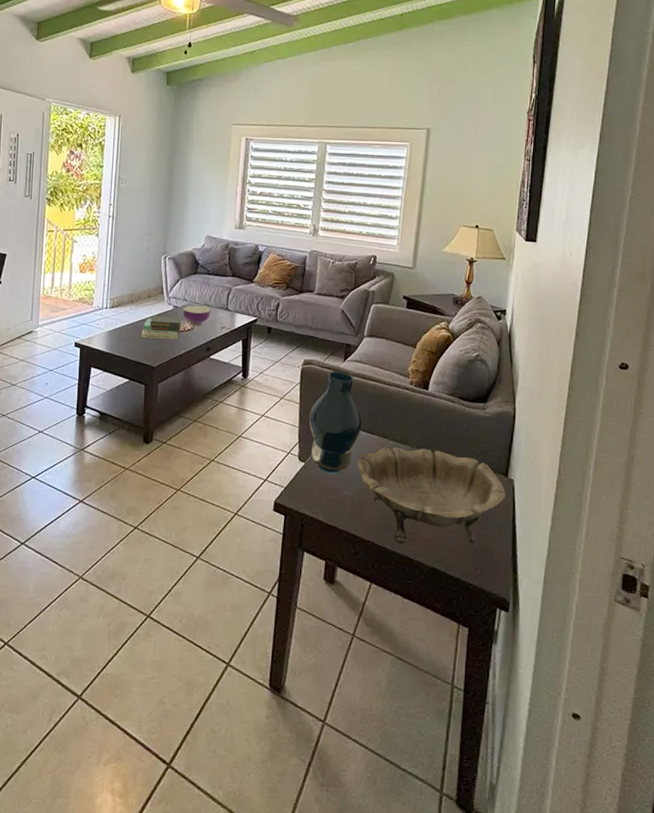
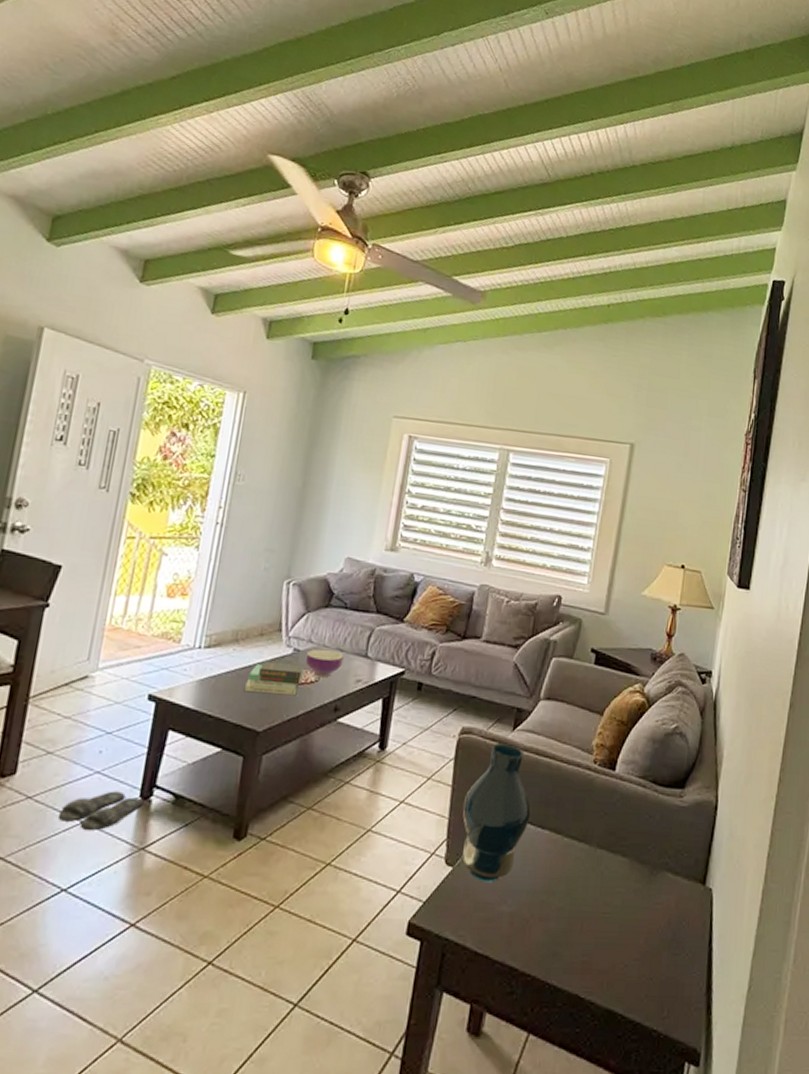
slippers: none [25,410,78,437] -> present [59,791,143,830]
decorative bowl: present [355,446,506,547] -> none [519,845,702,979]

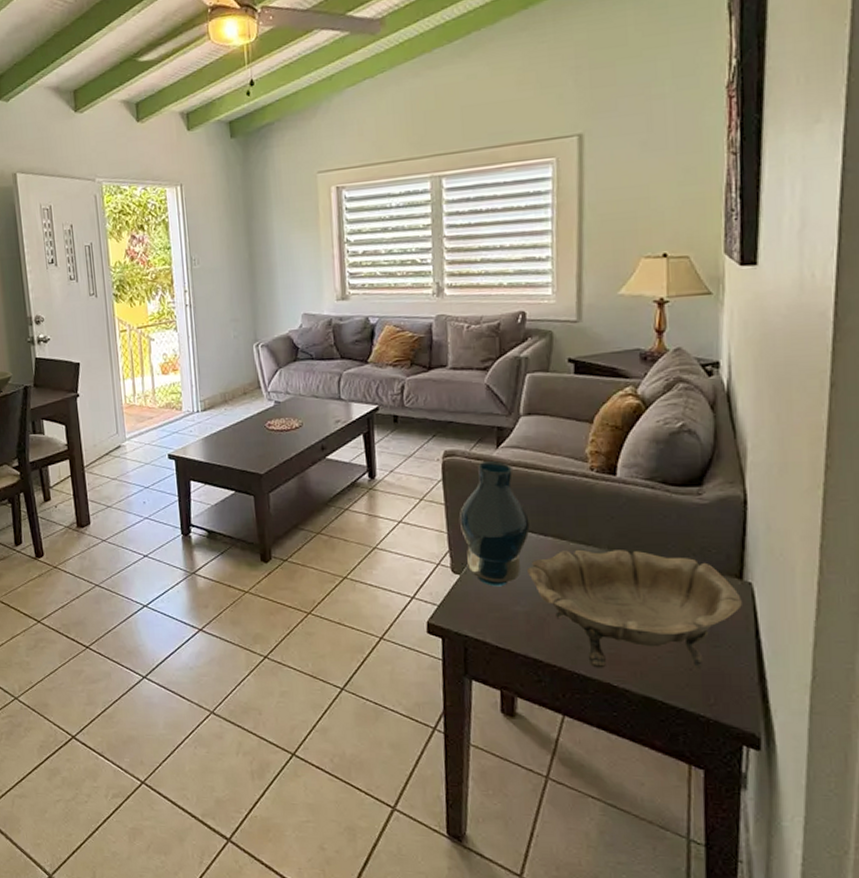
slippers: present [59,791,143,830] -> none [127,531,185,561]
books: present [245,661,305,696] -> none [242,414,289,443]
bowl: present [305,648,344,678] -> none [286,397,320,423]
decorative bowl: none [519,845,702,979] -> present [526,549,742,670]

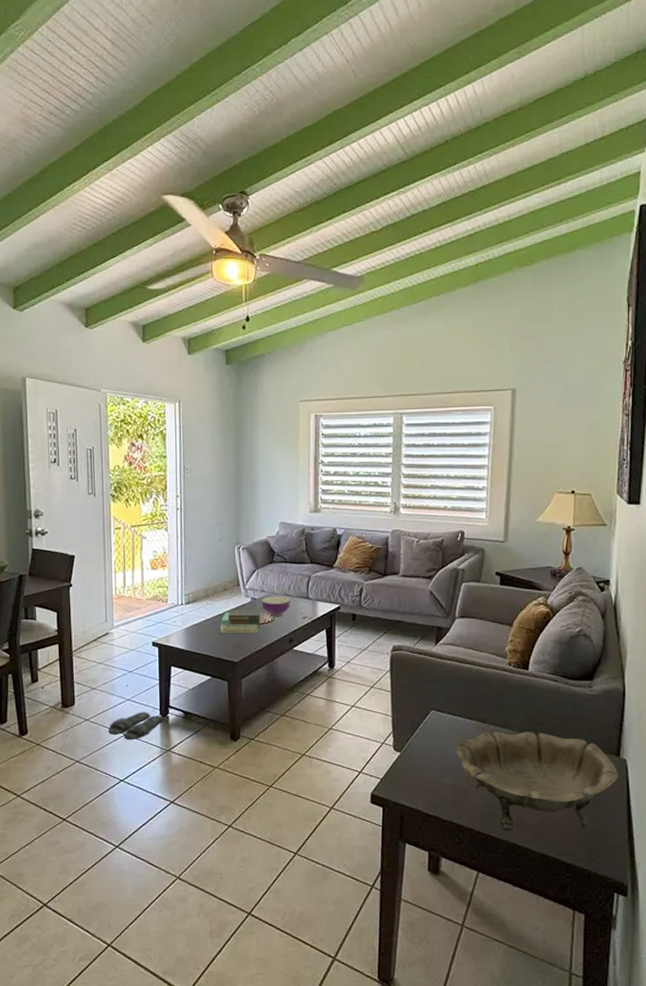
slippers: none [127,531,185,561] -> present [109,712,162,739]
books: none [242,414,289,443] -> present [220,609,263,634]
bowl: none [286,397,320,423] -> present [261,596,291,618]
vase: present [459,460,530,587] -> none [402,655,459,763]

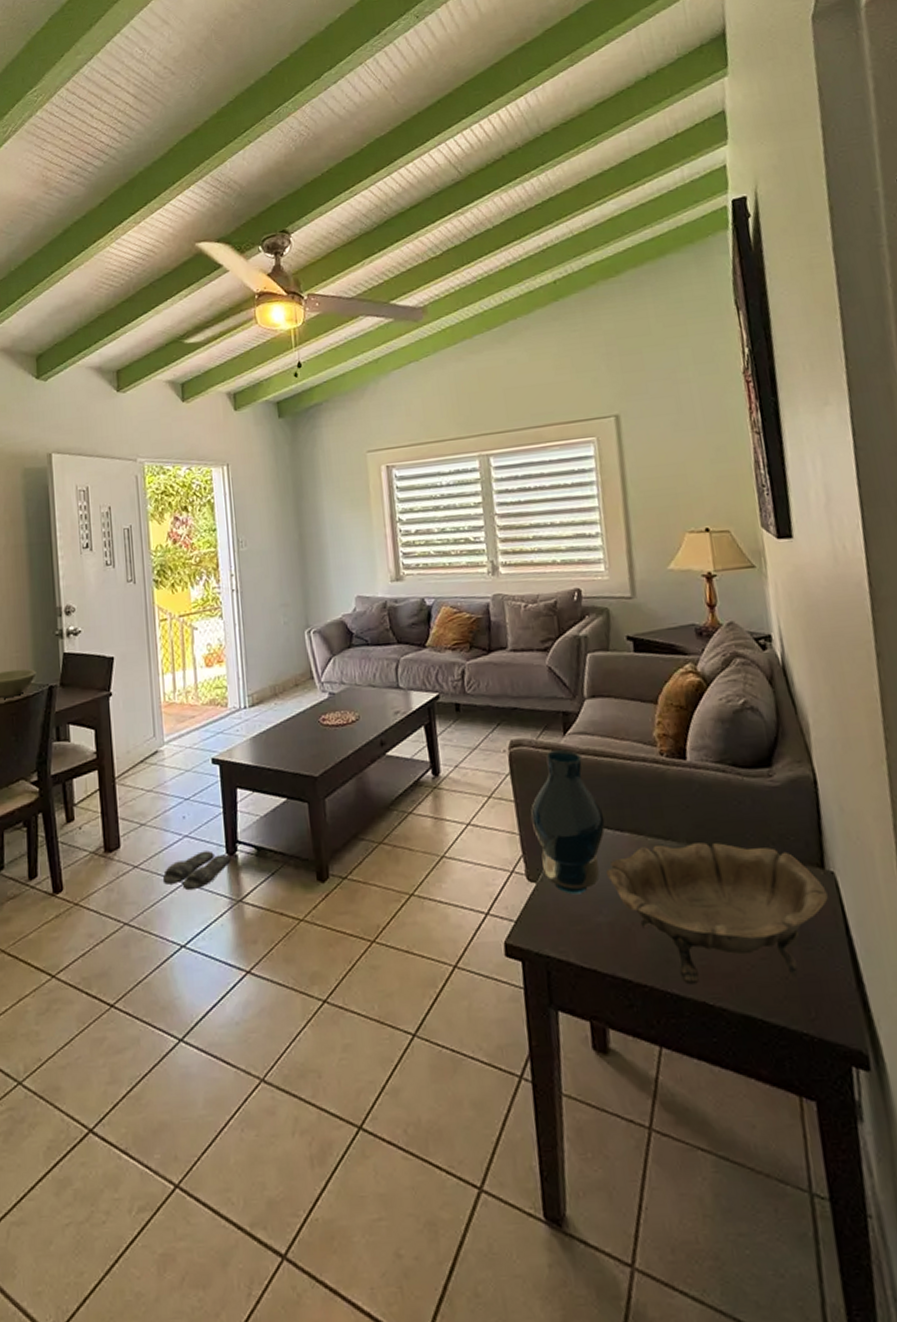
books: present [220,609,263,634] -> none [294,706,345,742]
bowl: present [261,596,291,618] -> none [341,687,378,716]
vase: none [402,655,459,763] -> present [530,749,605,895]

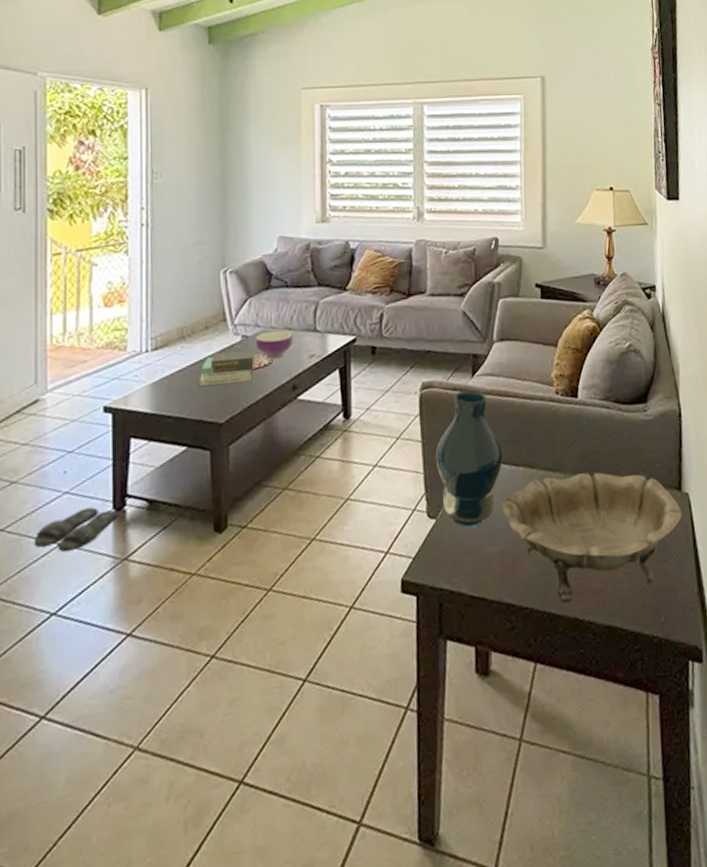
books: none [294,706,345,742] -> present [200,350,257,387]
bowl: none [341,687,378,716] -> present [255,330,293,359]

